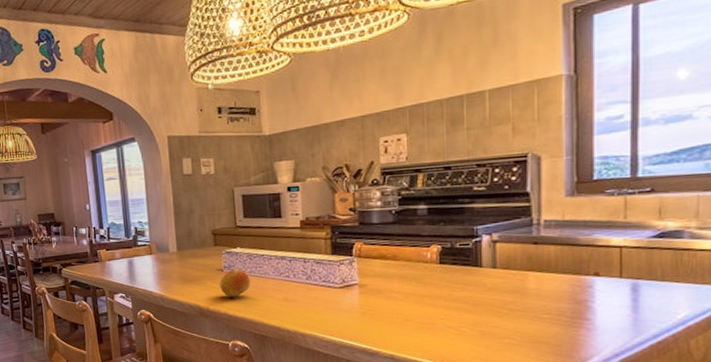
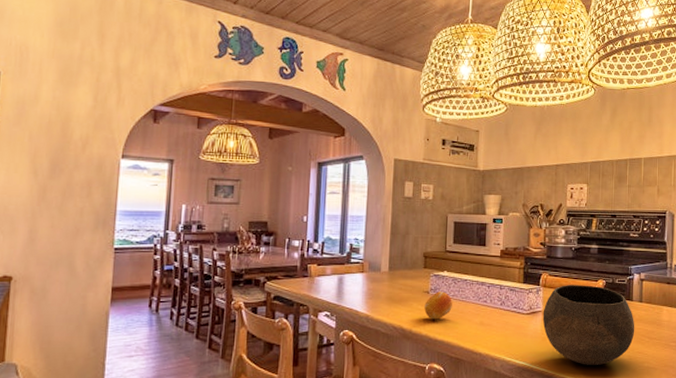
bowl: none [359,252,488,342] -> present [542,285,635,365]

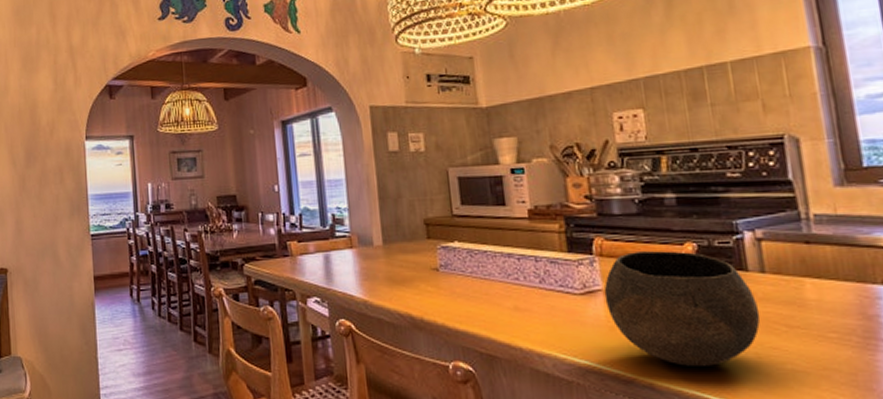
fruit: present [424,291,452,320] -> none [435,268,473,304]

